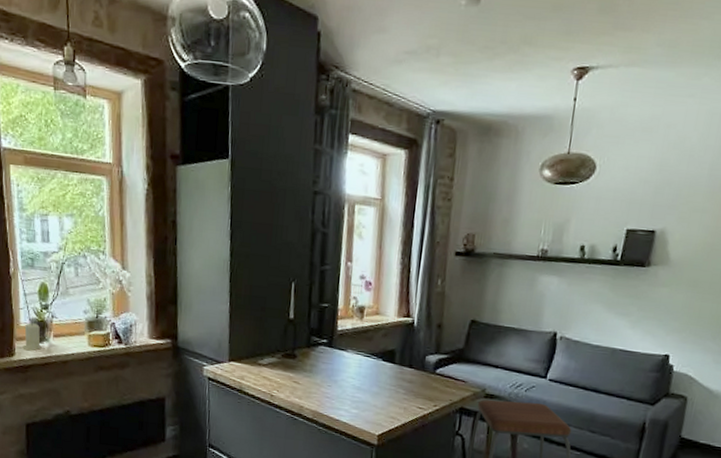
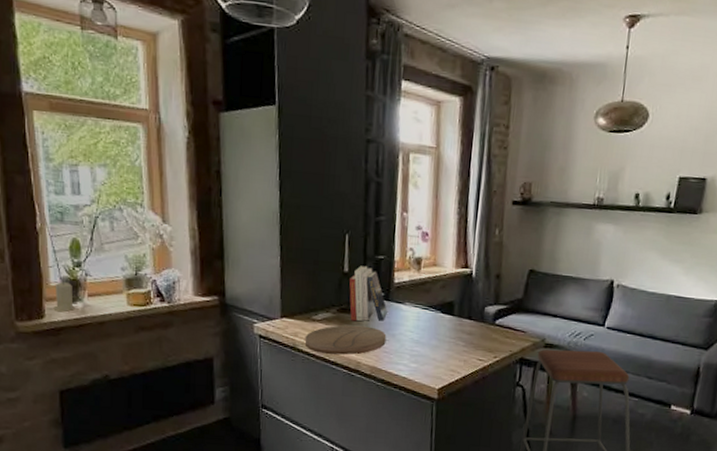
cutting board: none [250,370,329,399] -> present [304,325,387,355]
books: none [294,313,330,367] -> present [349,266,388,322]

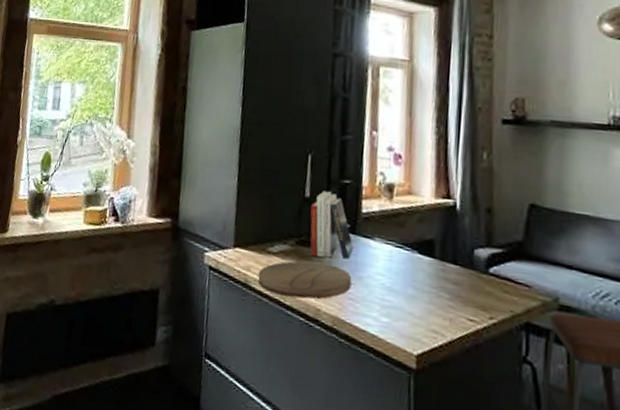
candle: present [53,282,75,313] -> none [17,195,38,228]

